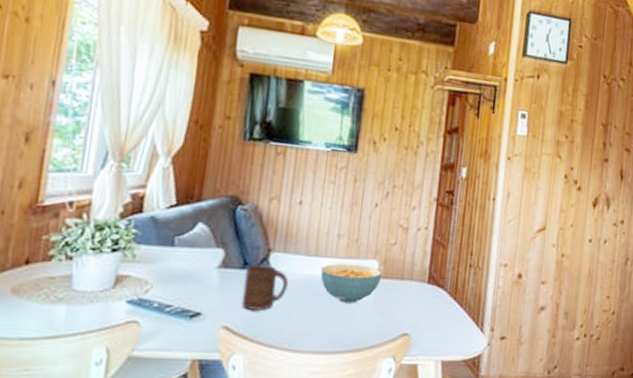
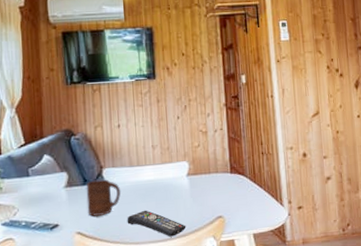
remote control: none [289,311,362,350] -> present [127,210,186,237]
cereal bowl: present [320,263,383,303] -> none [144,167,193,199]

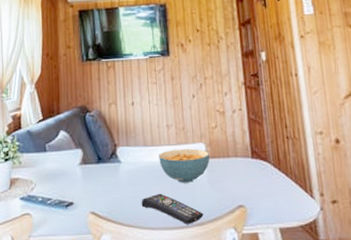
cup: present [86,179,121,216] -> none [100,158,135,196]
cereal bowl: none [144,167,193,199] -> present [158,148,210,183]

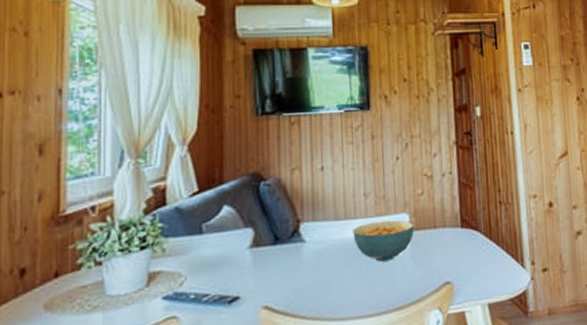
remote control: present [141,193,204,225] -> none [329,275,405,310]

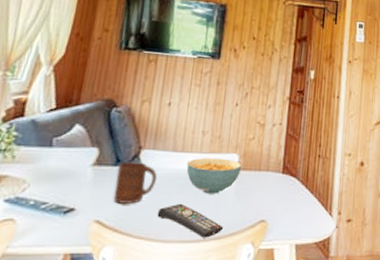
cup: none [277,236,323,285] -> present [113,161,158,204]
remote control: none [329,275,405,310] -> present [157,203,224,238]

